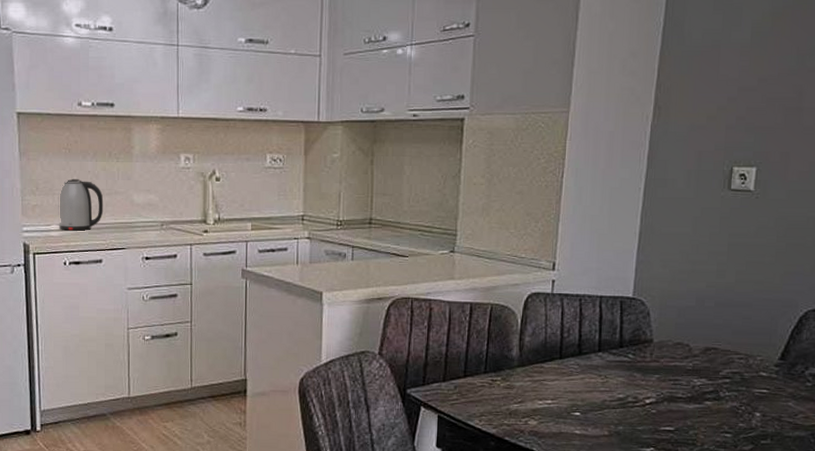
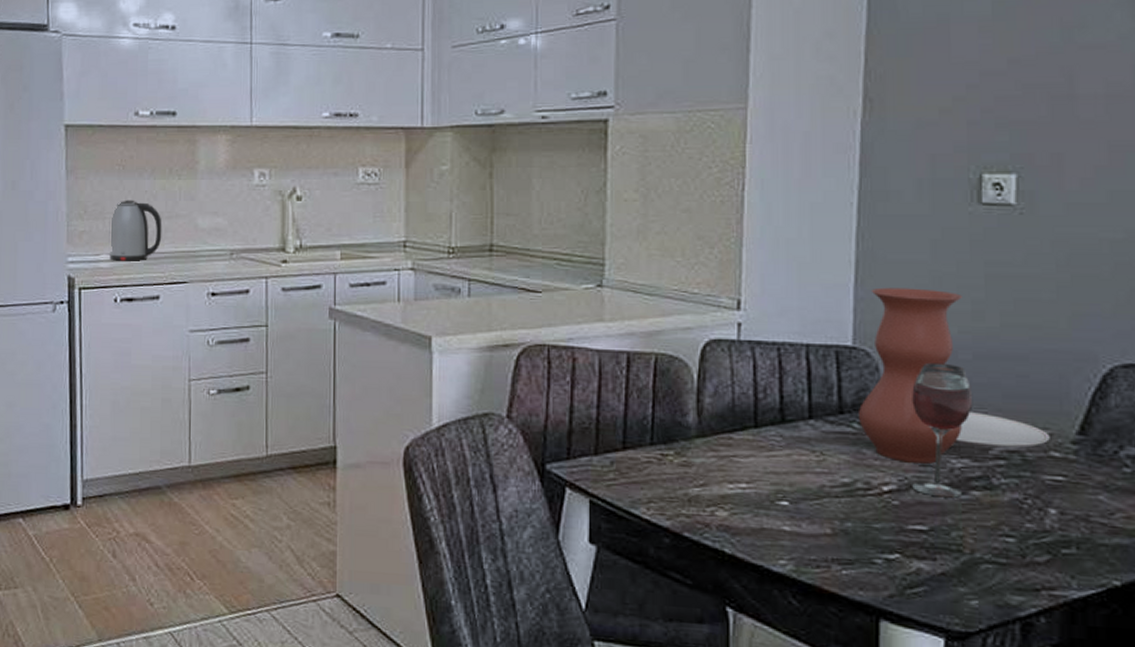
vase: none [632,253,711,383] -> present [857,287,962,464]
wineglass: none [666,309,713,407] -> present [912,362,973,498]
plate: none [697,345,761,370] -> present [955,412,1050,448]

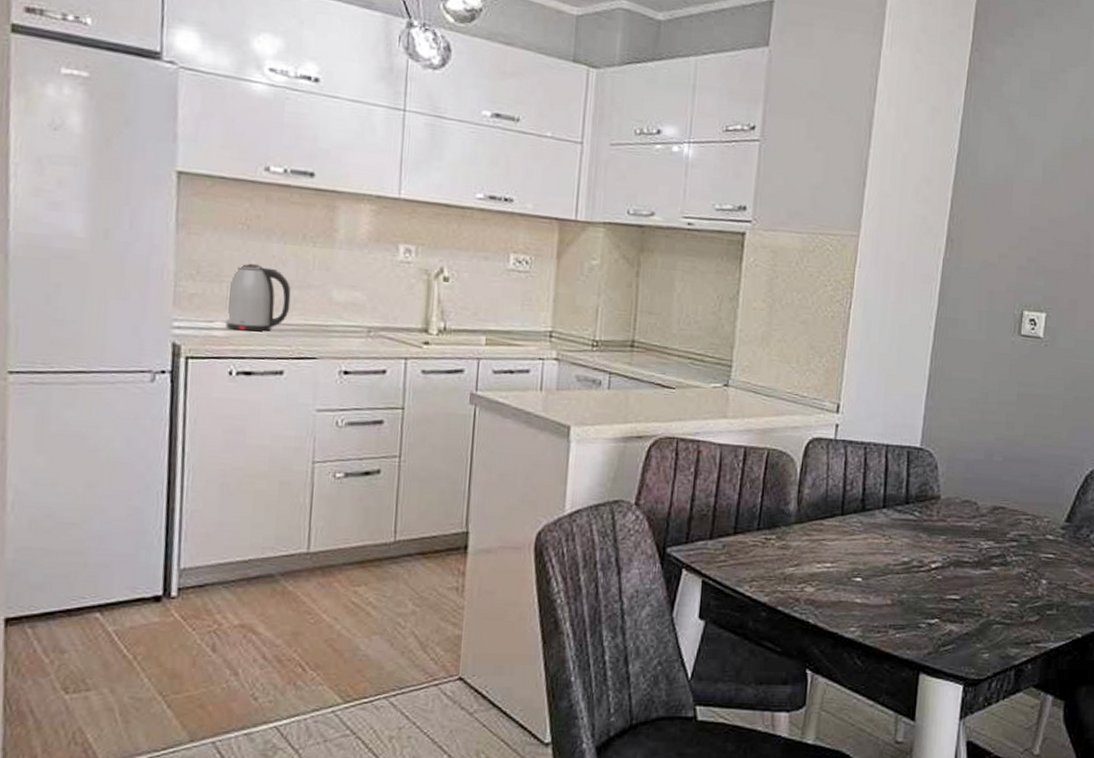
vase: present [857,287,962,464] -> none [919,399,1001,545]
wineglass: present [912,362,973,498] -> none [952,462,1001,573]
plate: present [955,412,1050,448] -> none [985,503,1048,532]

